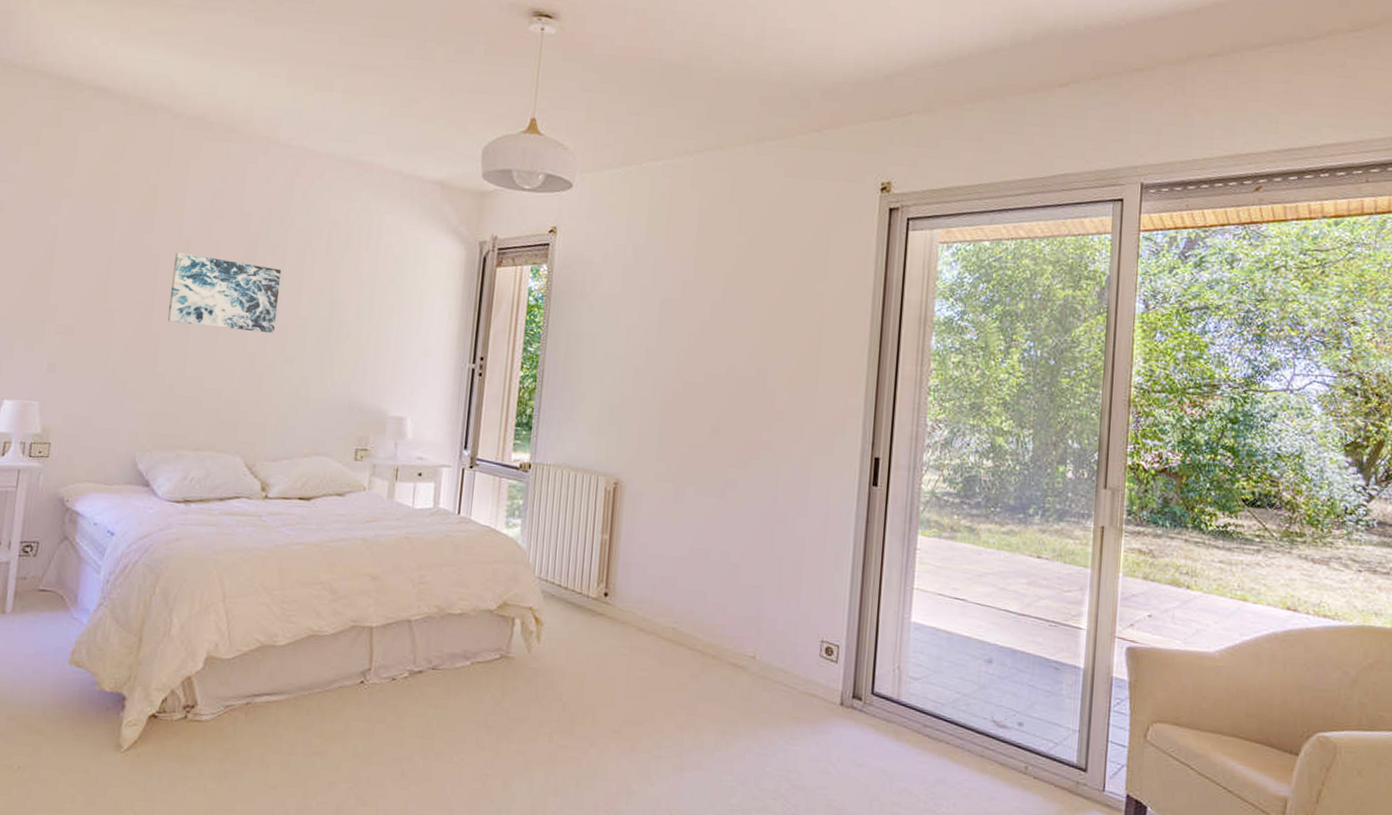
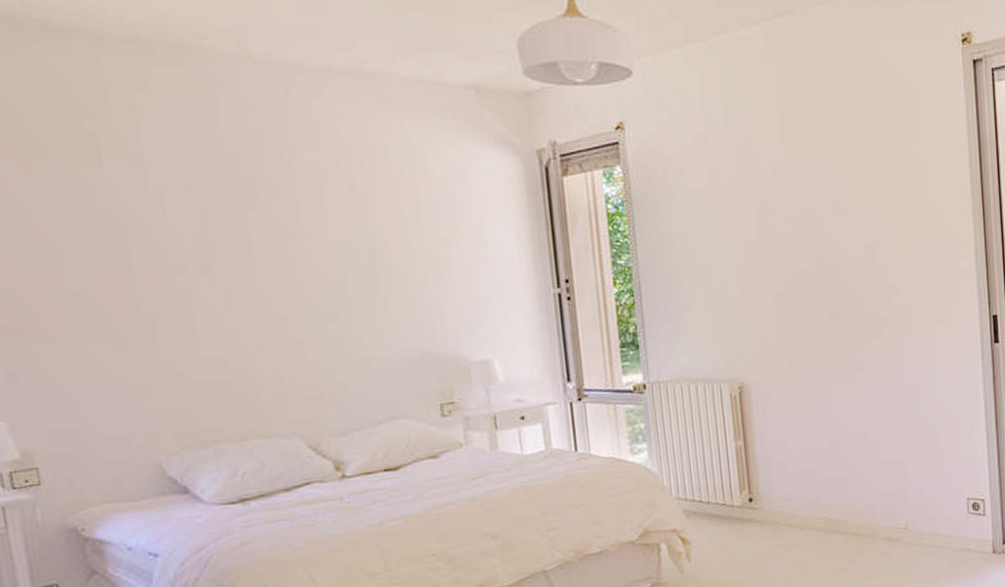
wall art: present [167,252,282,334] -> none [146,211,306,298]

